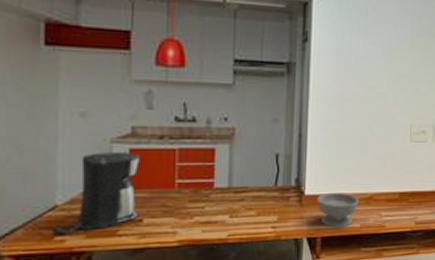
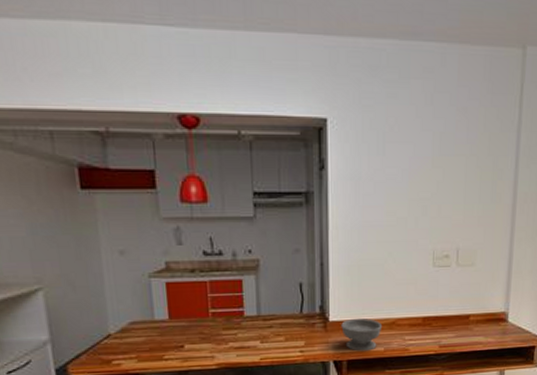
coffee maker: present [52,152,140,233] -> none [109,286,179,358]

